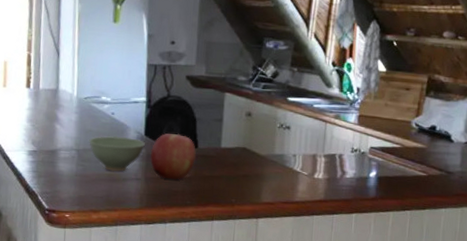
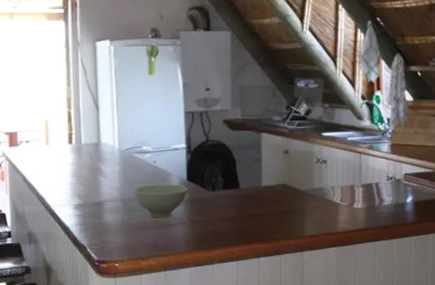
fruit: present [149,133,196,180] -> none [193,176,238,221]

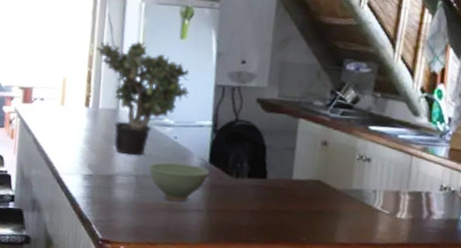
potted plant: none [72,80,163,182] -> present [95,41,190,156]

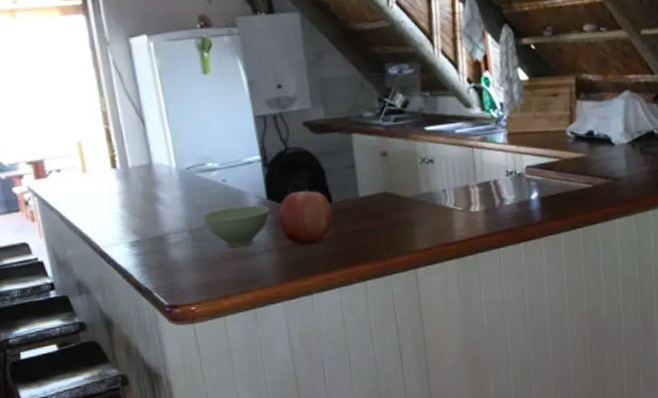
potted plant: present [95,41,190,156] -> none [107,84,228,210]
fruit: none [213,161,265,214] -> present [278,190,332,245]

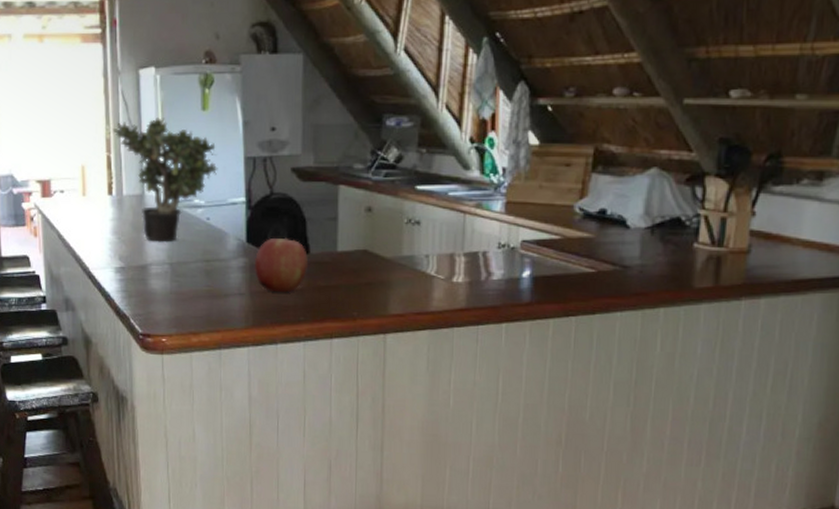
potted plant: none [107,84,228,210] -> present [112,118,218,243]
bowl: present [202,204,270,248] -> none [183,245,247,286]

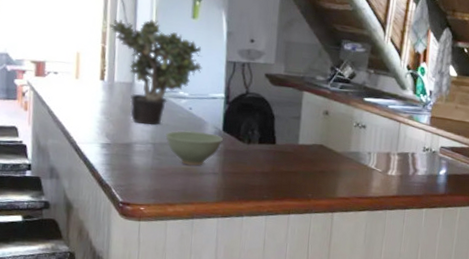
bowl: none [183,245,247,286] -> present [165,130,223,166]
fruit: present [254,237,308,293] -> none [227,129,274,175]

